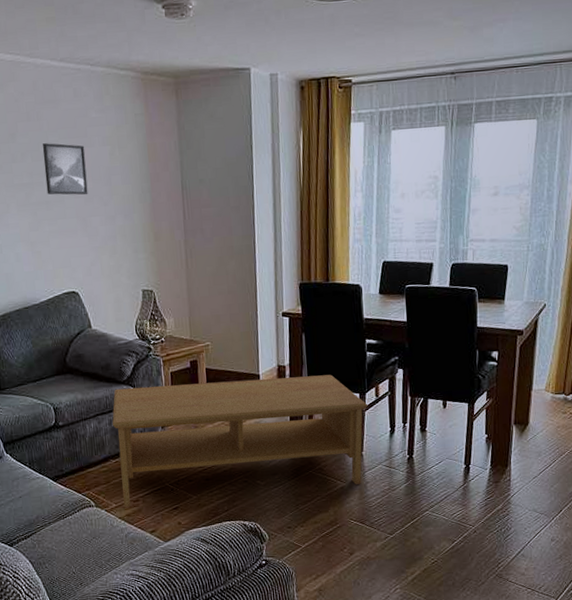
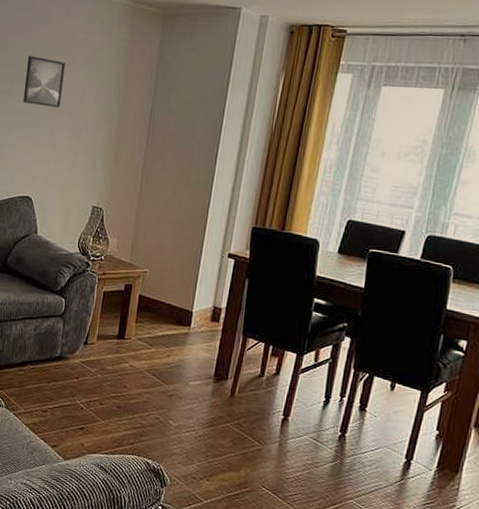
coffee table: present [112,374,368,508] -> none [31,297,305,451]

